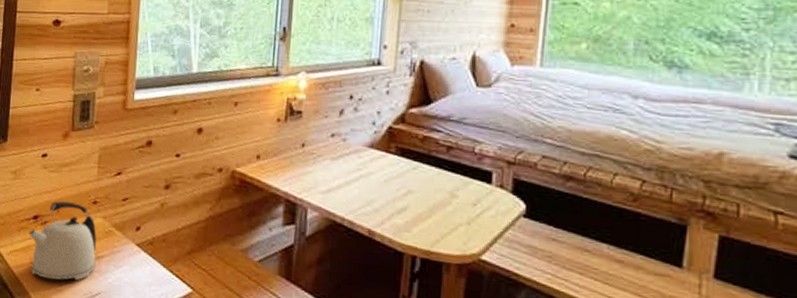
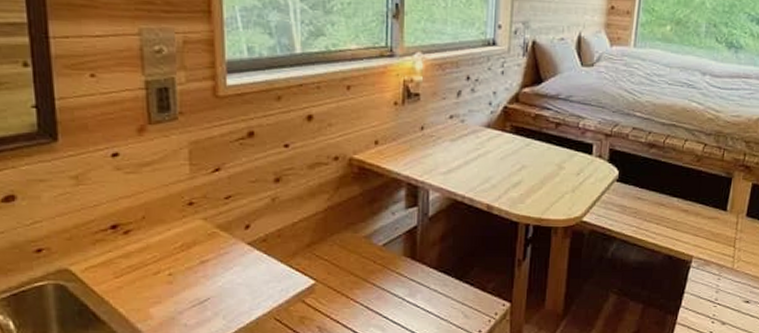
kettle: present [28,201,97,281] -> none [107,206,200,292]

